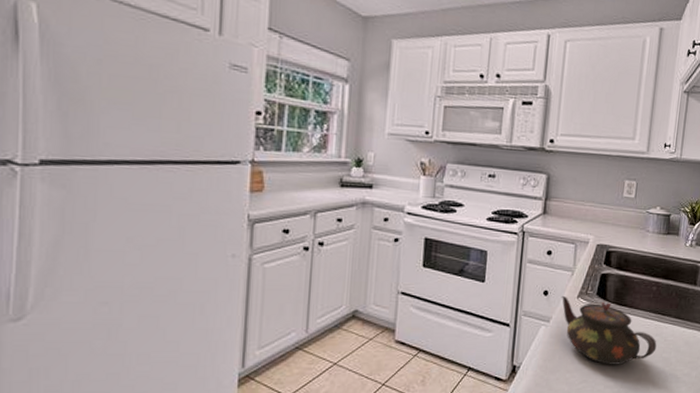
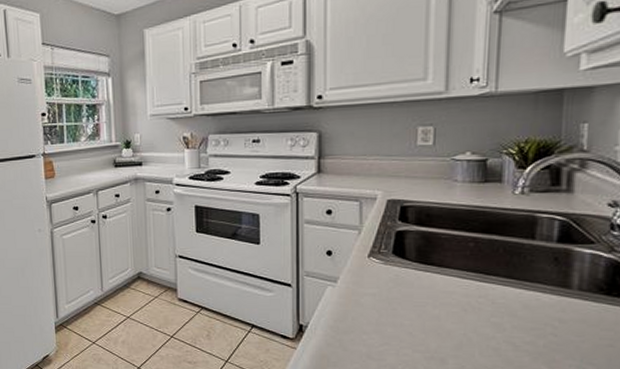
teapot: present [561,295,657,365] -> none [348,255,481,328]

